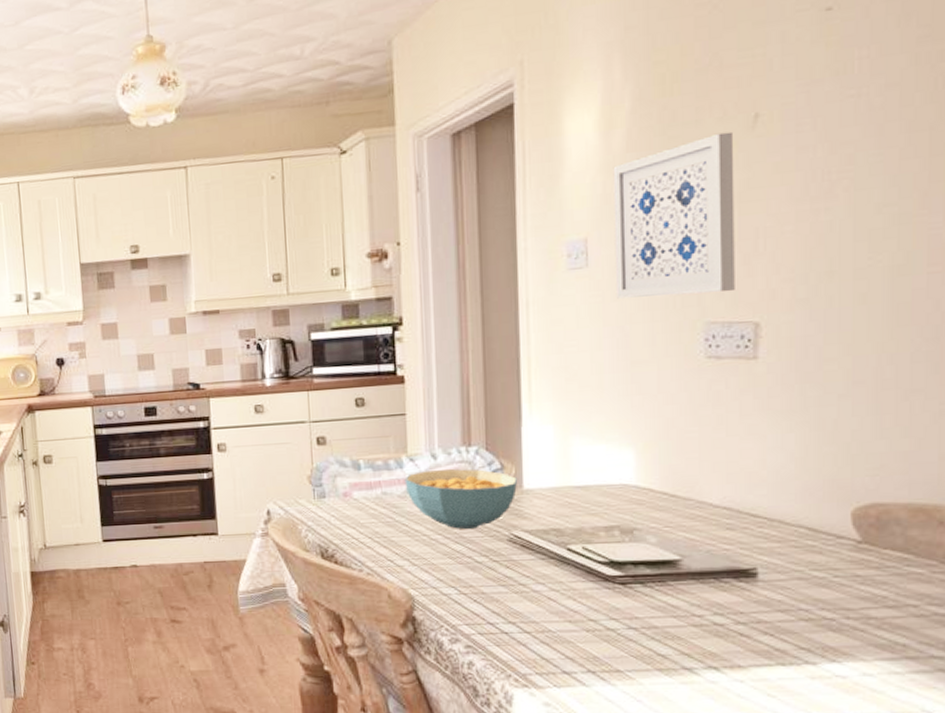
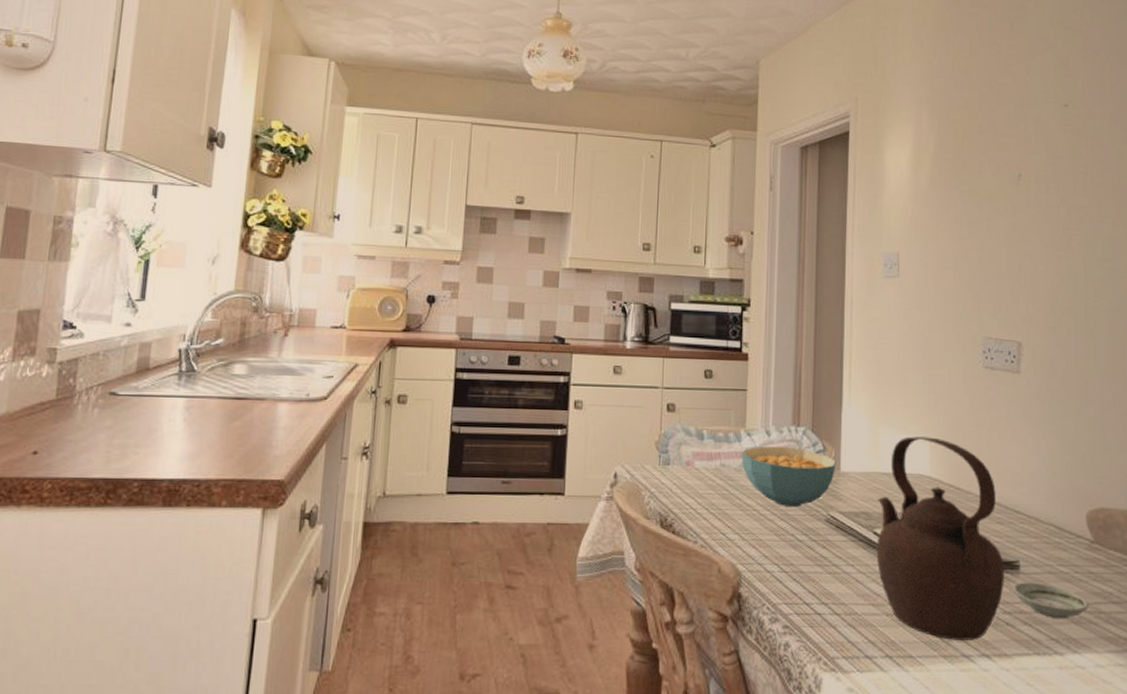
teapot: none [570,442,737,653] -> present [876,436,1004,640]
wall art: present [613,131,735,299] -> none [919,184,1005,314]
saucer: none [747,589,853,627] -> present [1012,582,1089,619]

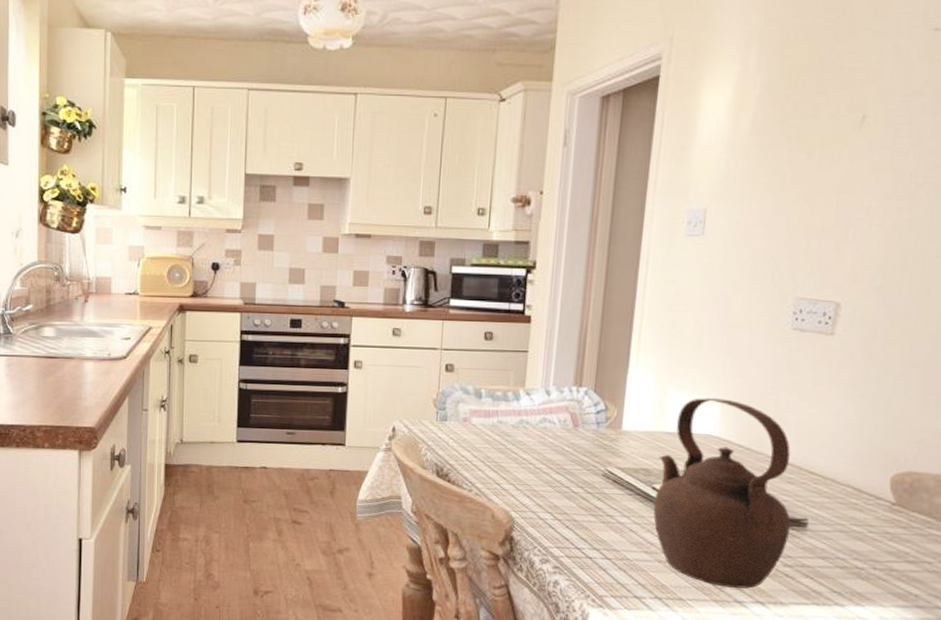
cereal bowl: present [741,446,837,506] -> none [519,405,619,462]
saucer: present [1012,582,1089,619] -> none [796,538,880,575]

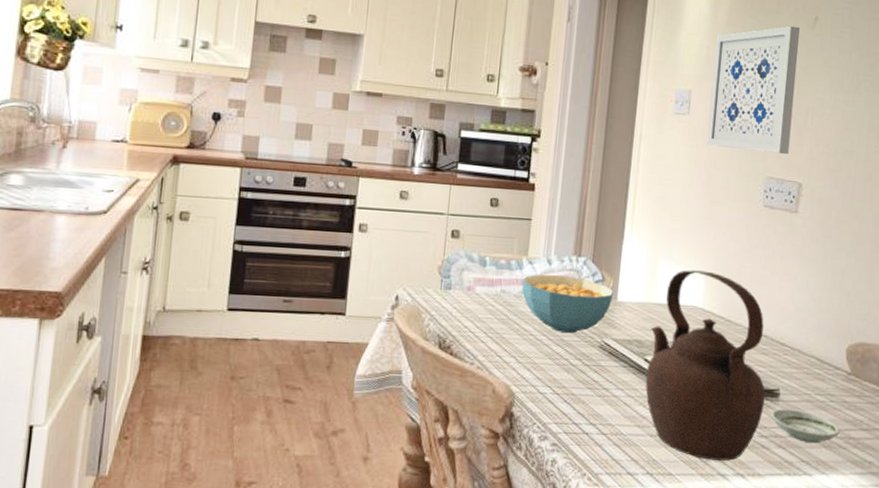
cereal bowl: none [519,405,619,462] -> present [521,274,614,333]
wall art: none [724,128,842,273] -> present [706,25,800,155]
saucer: none [796,538,880,575] -> present [770,409,840,444]

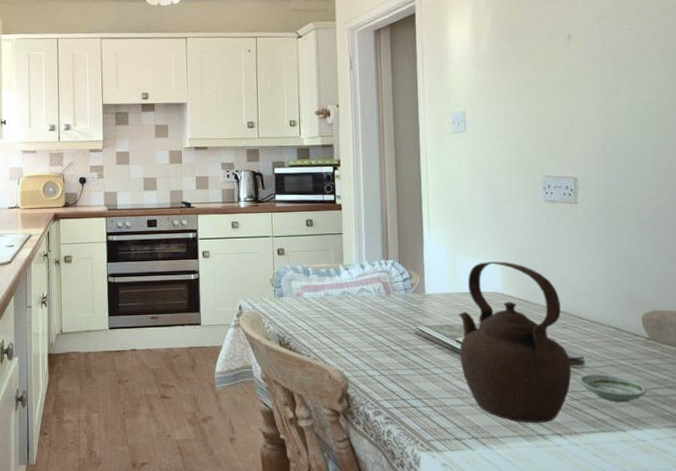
cereal bowl: present [521,274,614,333] -> none [341,277,422,324]
wall art: present [706,25,800,155] -> none [481,45,561,156]

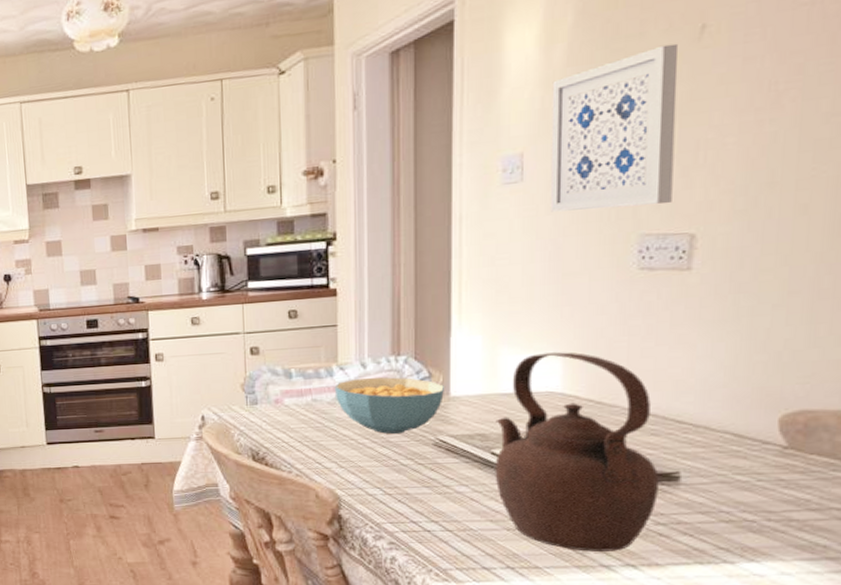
cereal bowl: none [341,277,422,324] -> present [334,377,445,434]
wall art: none [481,45,561,156] -> present [550,43,678,212]
saucer: present [578,374,647,403] -> none [668,492,775,529]

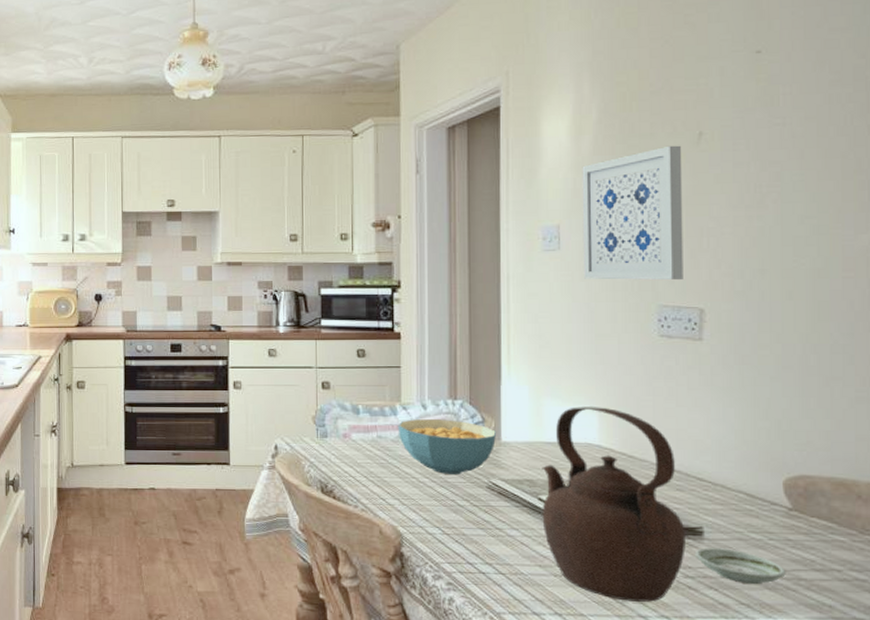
saucer: none [668,492,775,529] -> present [694,548,786,585]

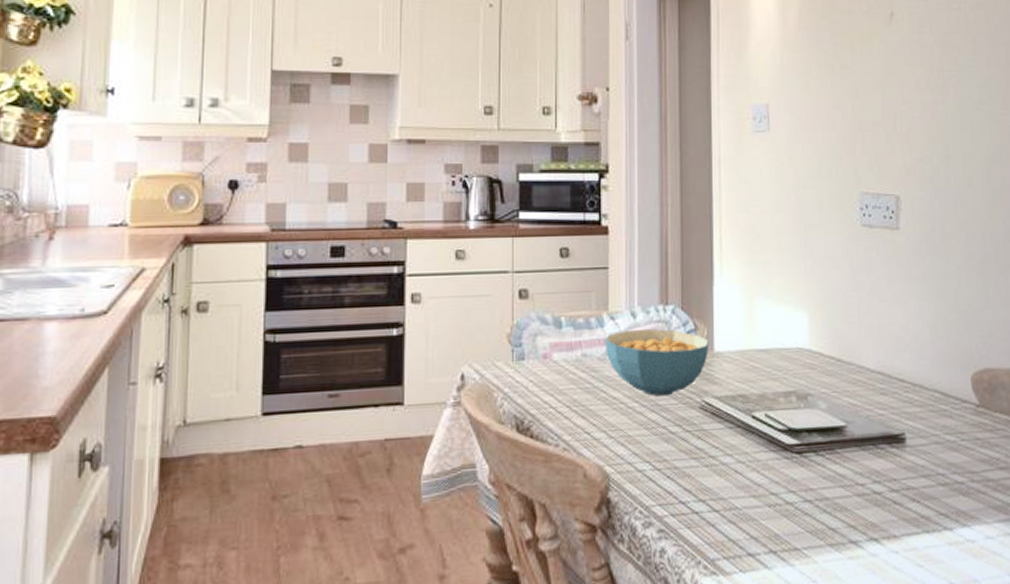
teapot: present [541,407,686,602] -> none [754,306,890,527]
wall art: present [582,145,683,281] -> none [788,24,881,166]
saucer: present [694,548,786,585] -> none [898,454,977,492]

